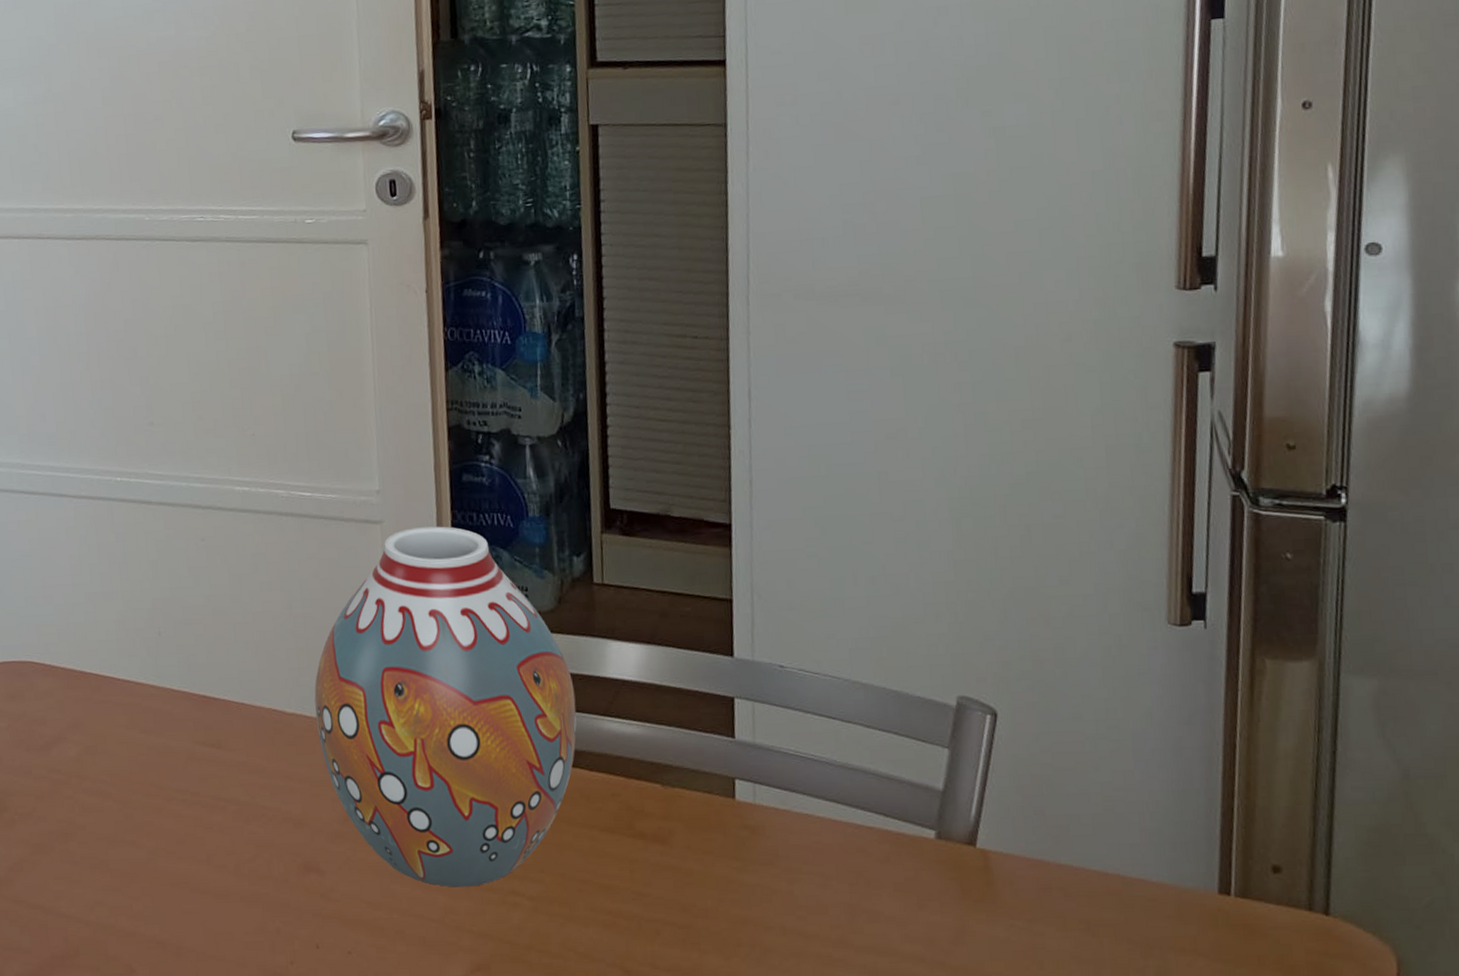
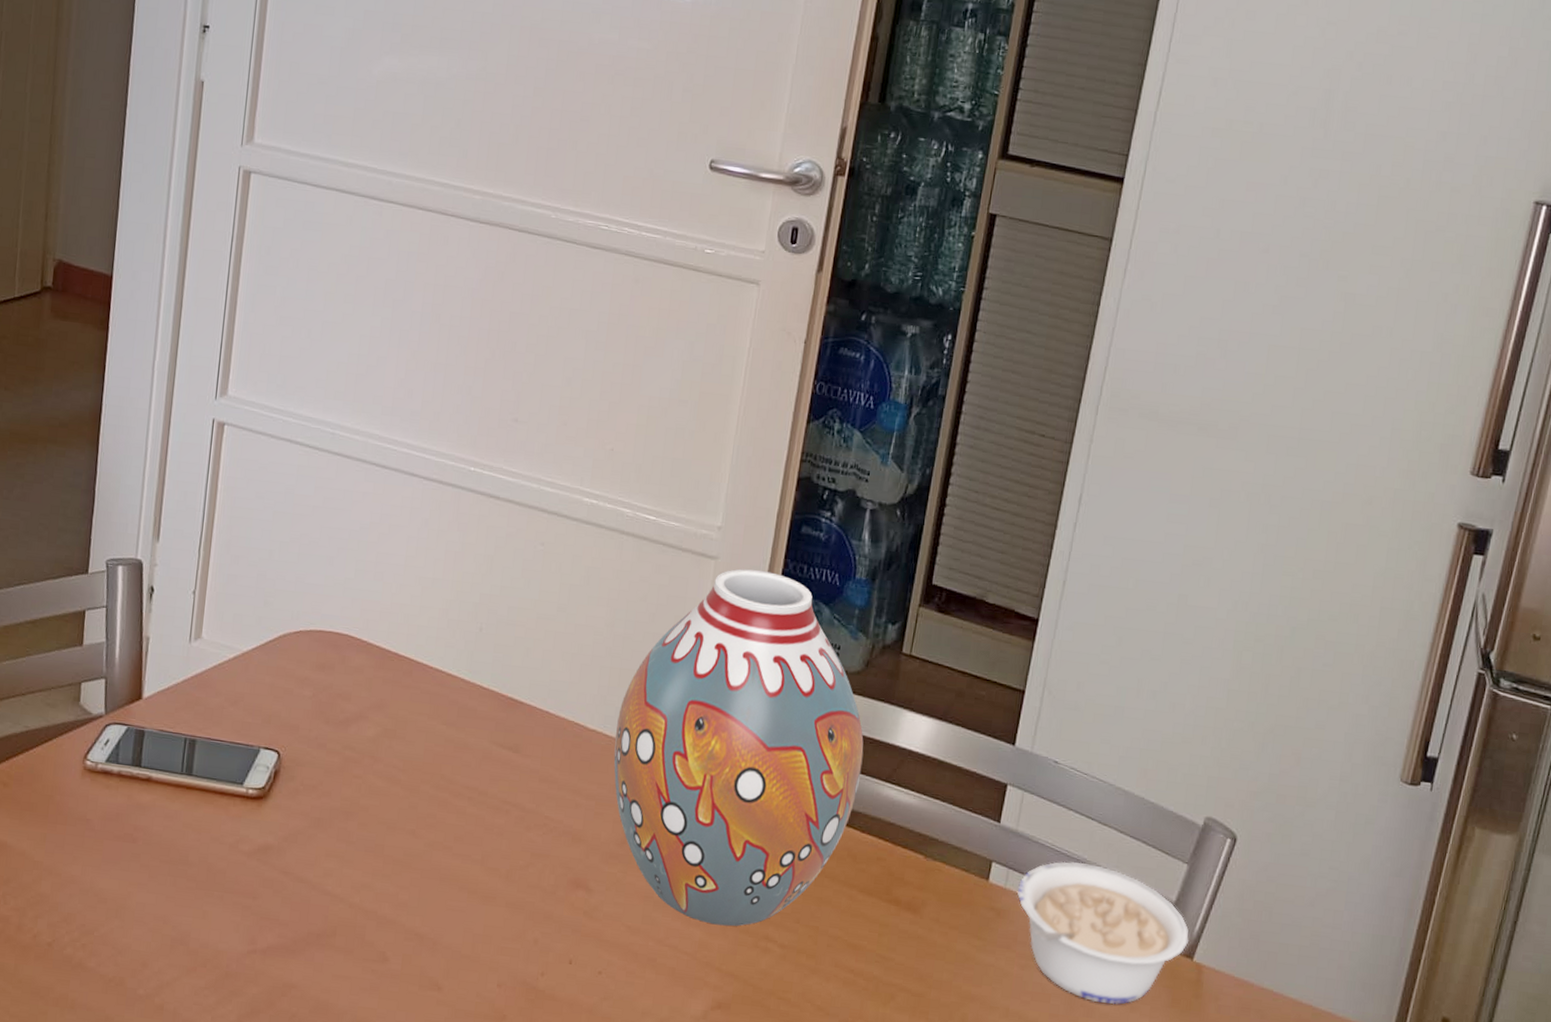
legume: none [767,764,967,906] -> present [1017,861,1189,1005]

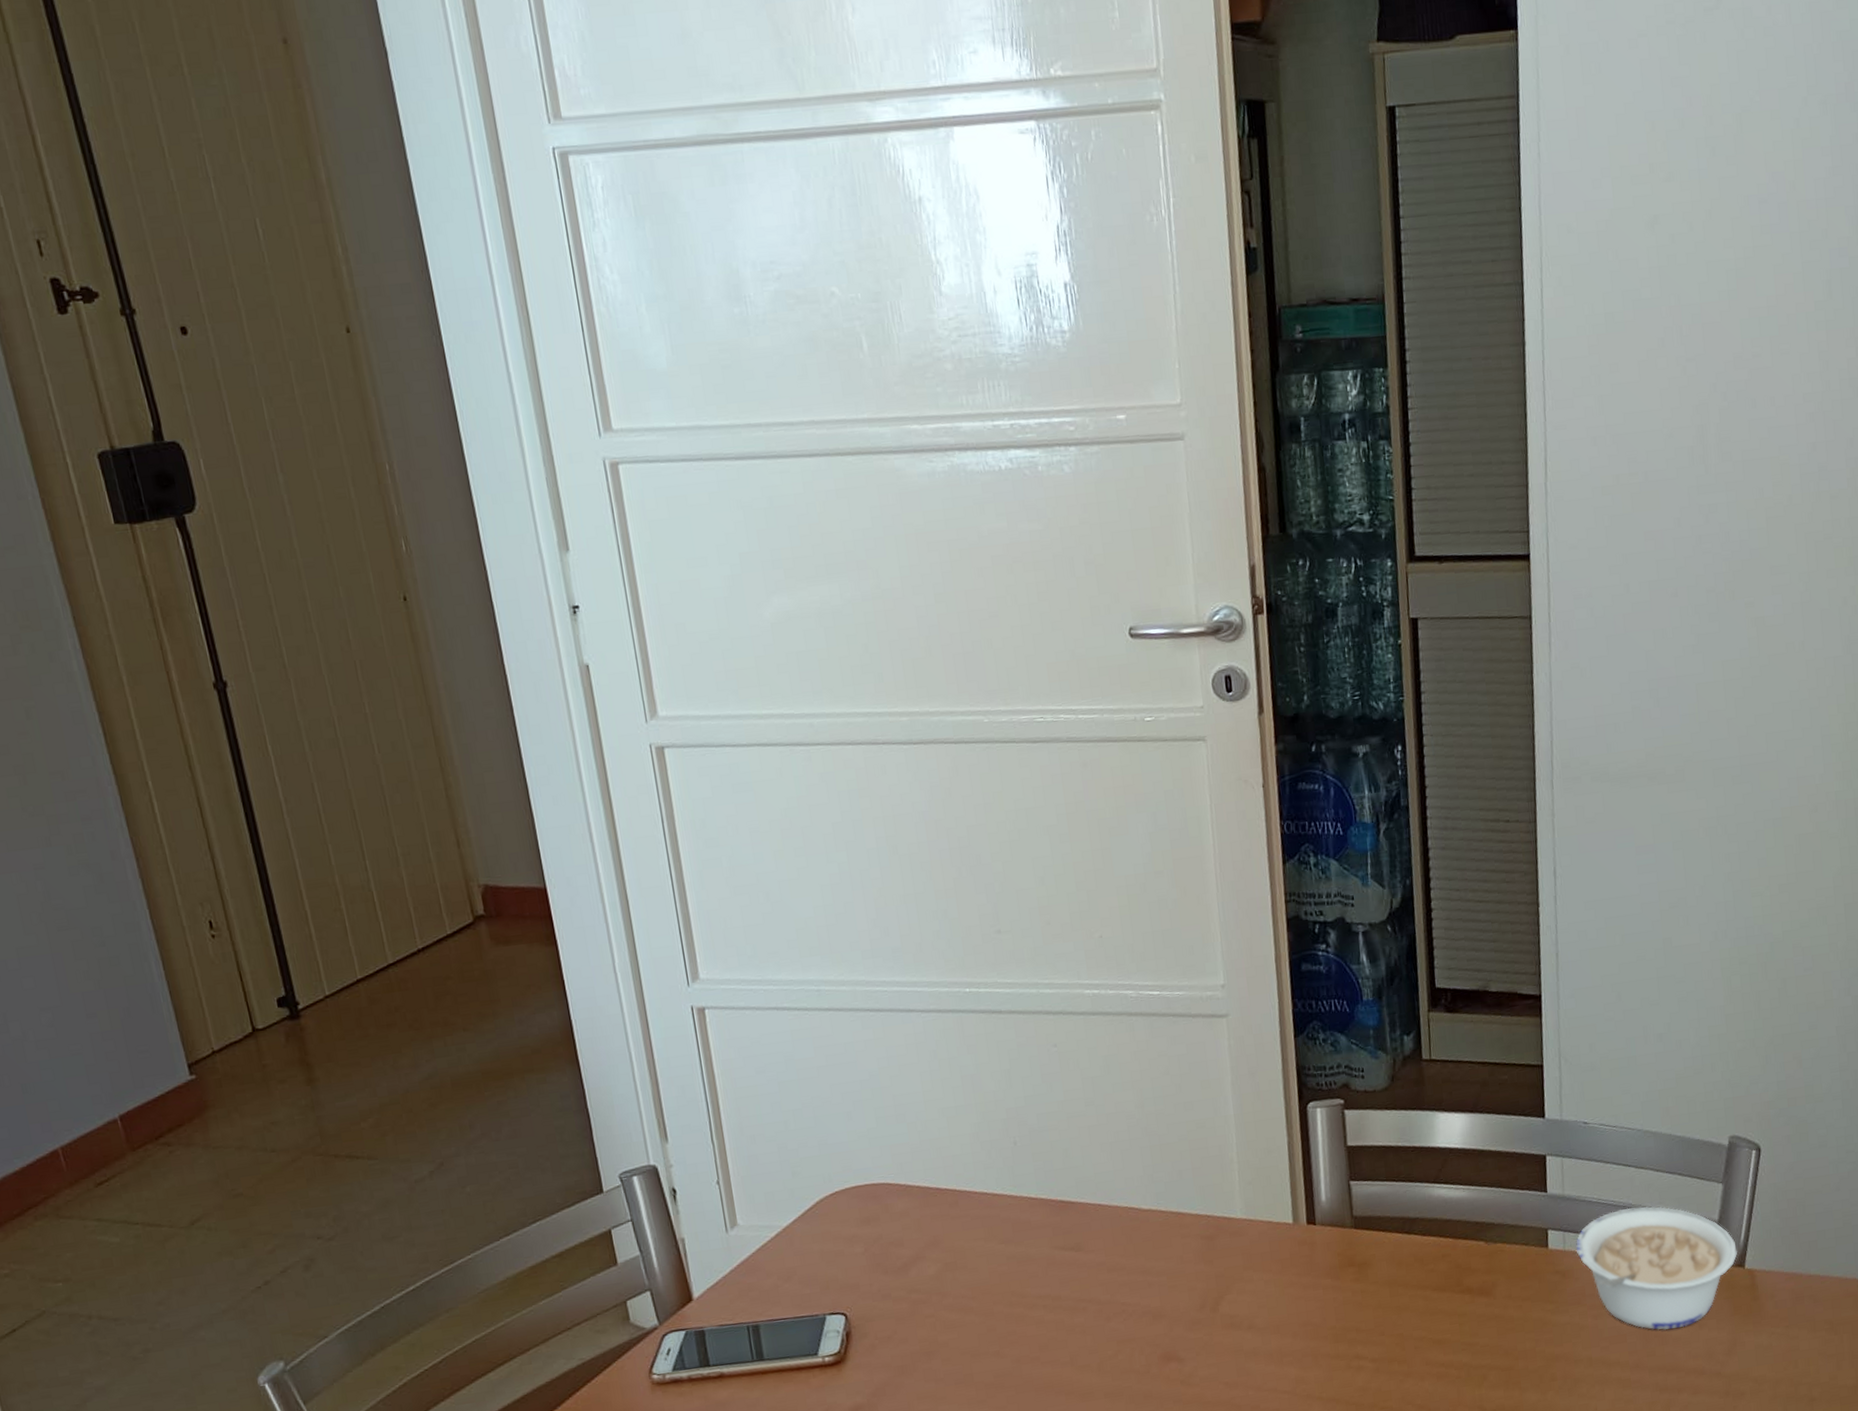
vase: present [613,569,864,927] -> none [1168,1015,1411,1360]

